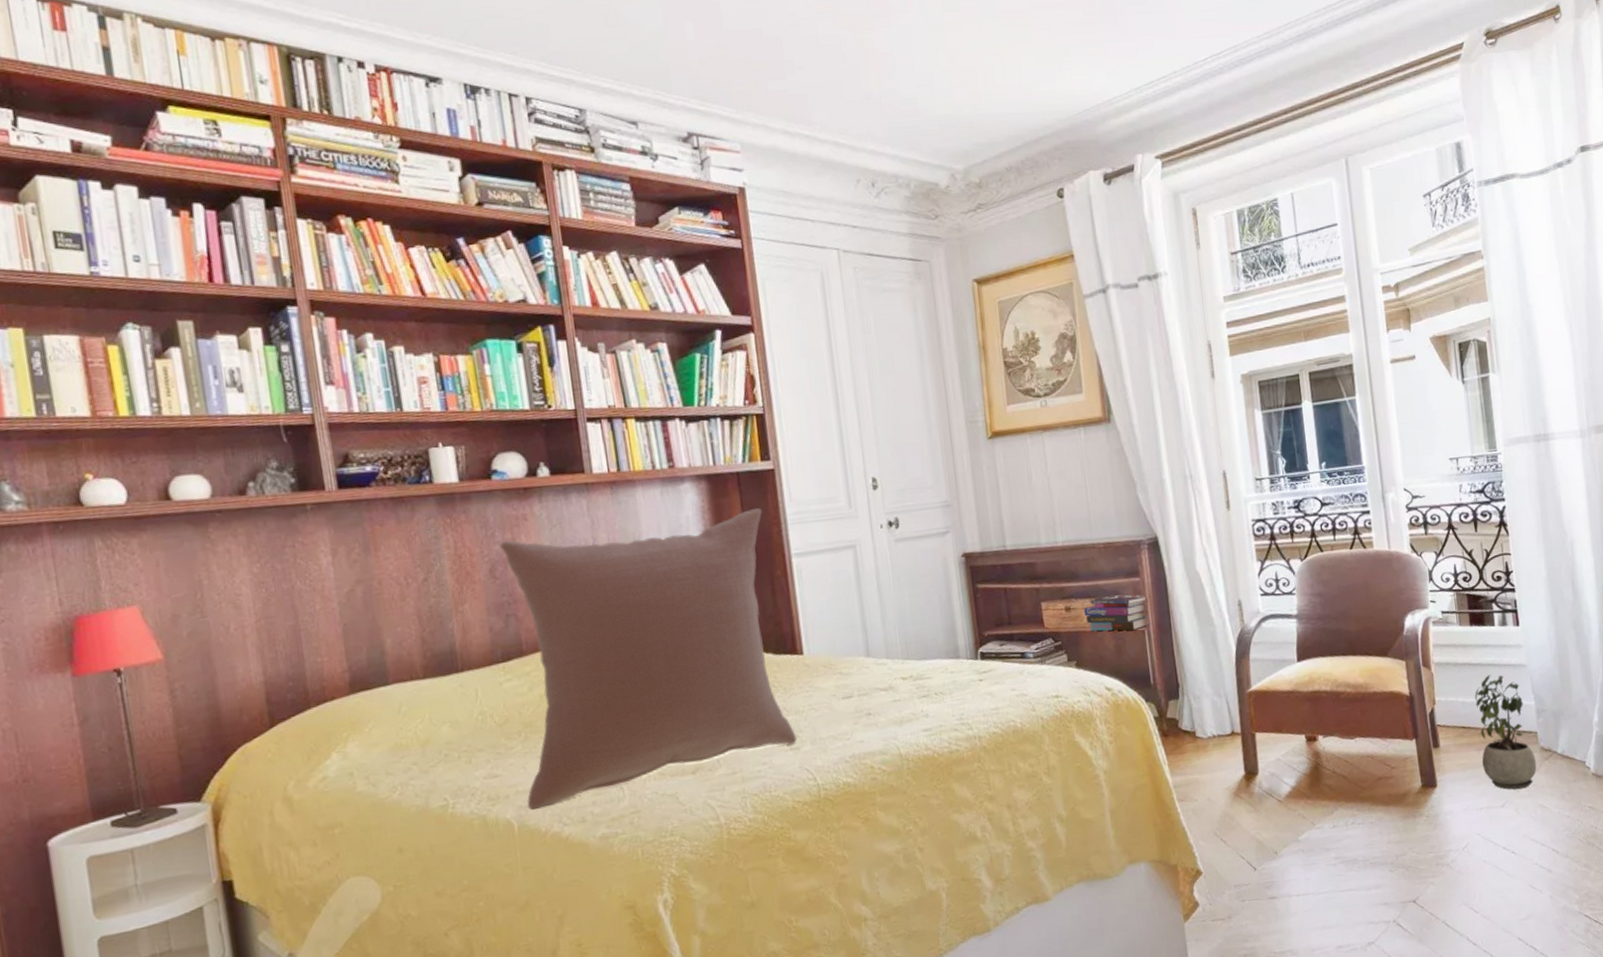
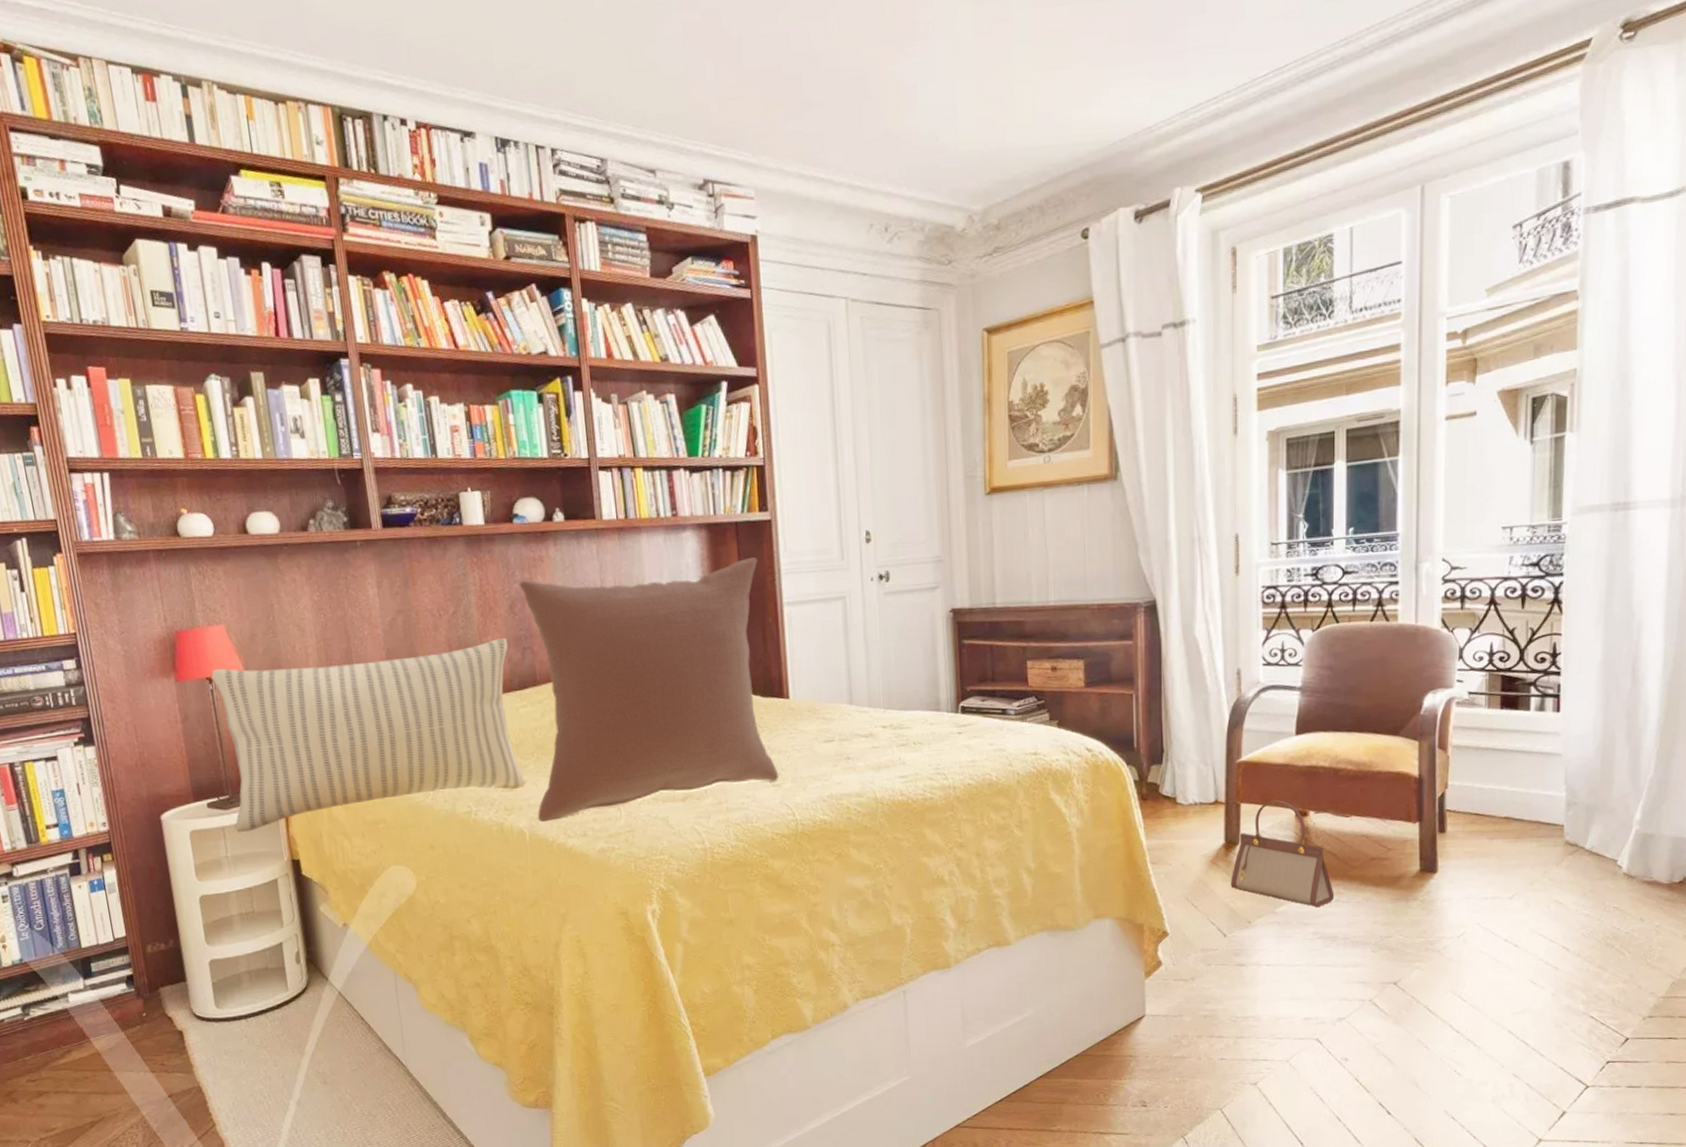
pillow: none [120,605,513,855] -> present [212,638,526,833]
books: present [1084,595,1151,632] -> none [1071,657,1140,694]
handbag: none [1254,727,1350,832] -> present [1230,800,1335,908]
potted plant: present [1475,674,1537,790] -> none [1493,761,1558,883]

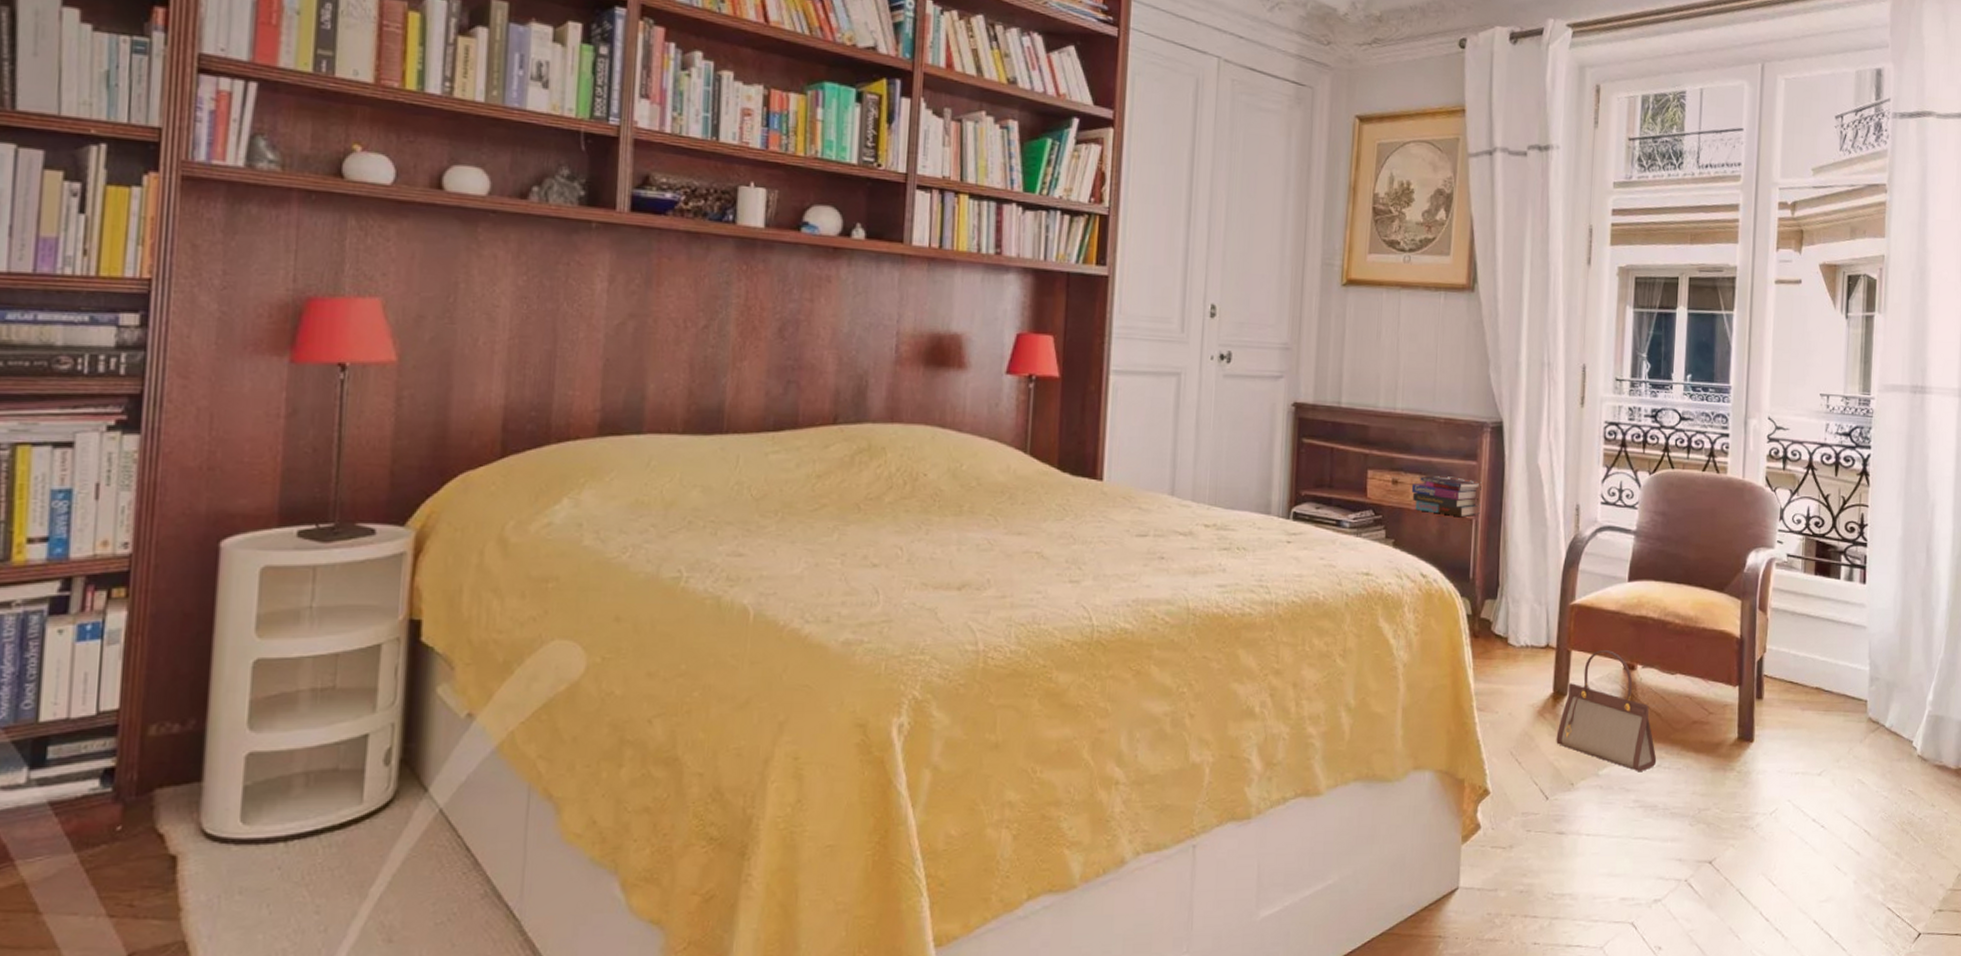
pillow: present [212,638,526,833] -> none [332,353,769,576]
pillow: present [519,556,779,821] -> none [770,300,1087,599]
books: none [1071,657,1140,694] -> present [1412,476,1482,518]

